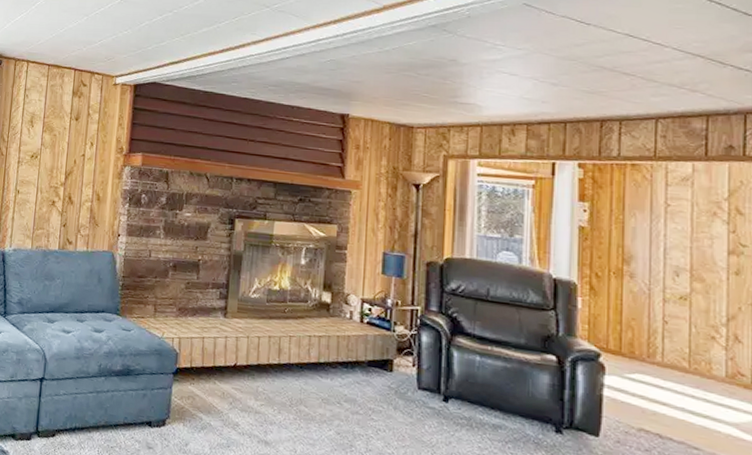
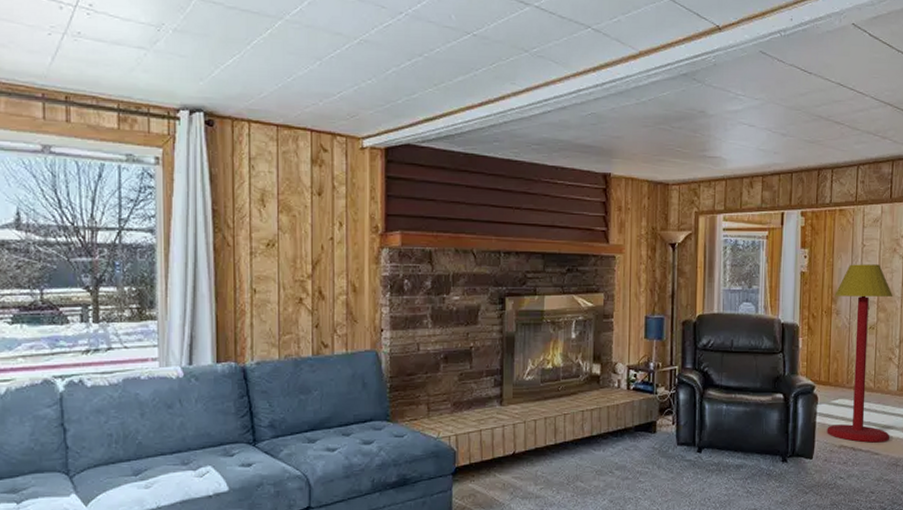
floor lamp: none [619,224,716,437] -> present [827,264,893,443]

